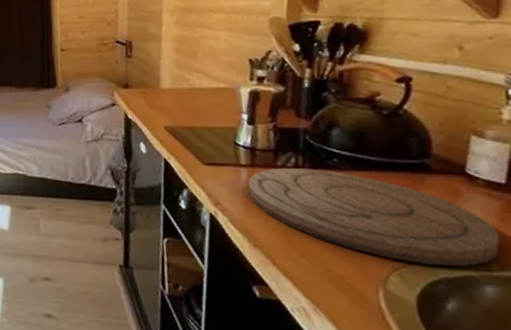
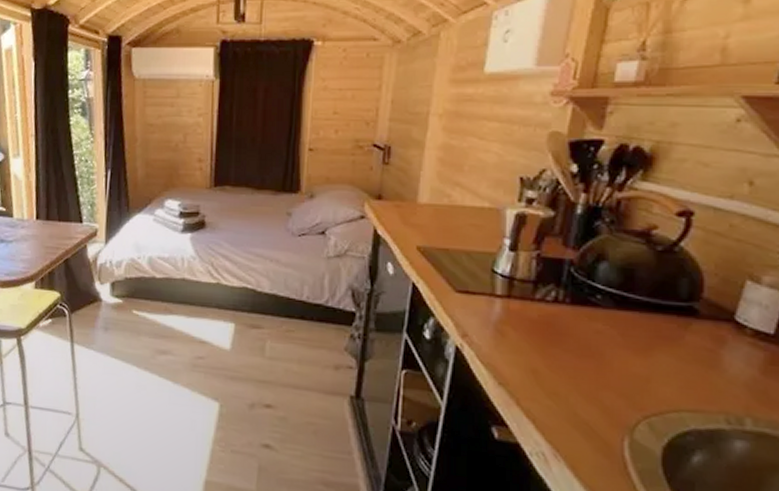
cutting board: present [247,168,500,266] -> none [499,301,759,419]

